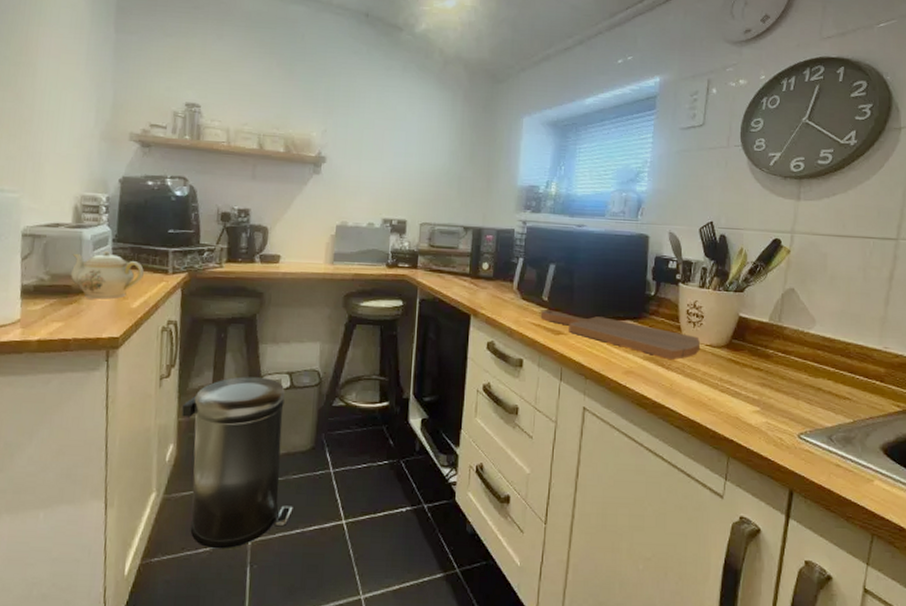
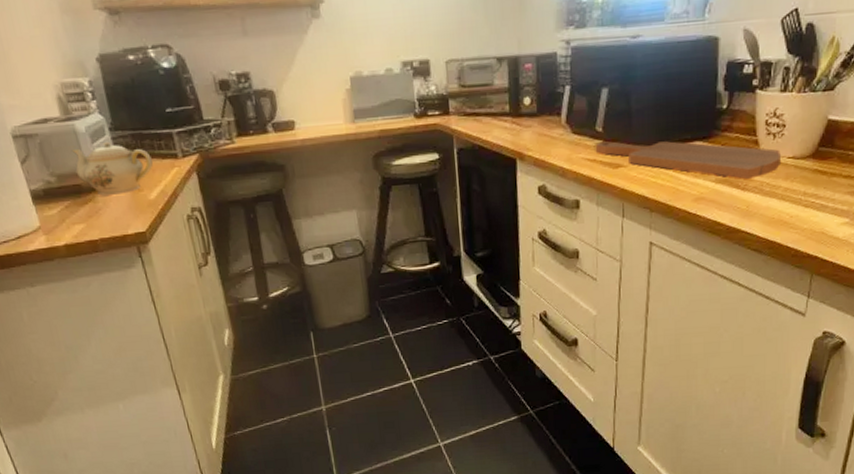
pedal bin: present [182,376,293,549] -> none [228,253,360,418]

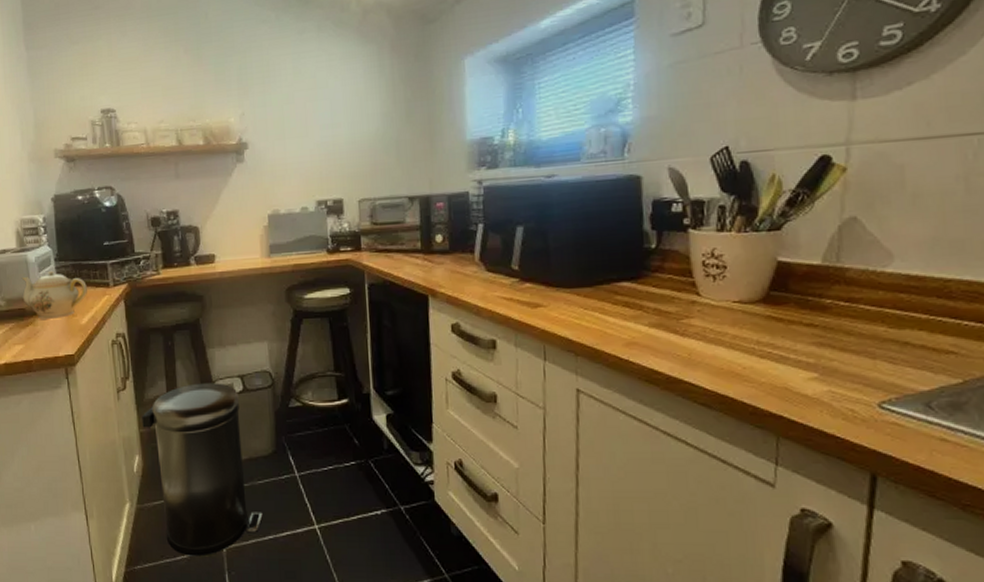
pedal bin: none [228,253,360,418] -> present [142,383,263,557]
cutting board: present [595,141,782,180] -> none [511,280,726,325]

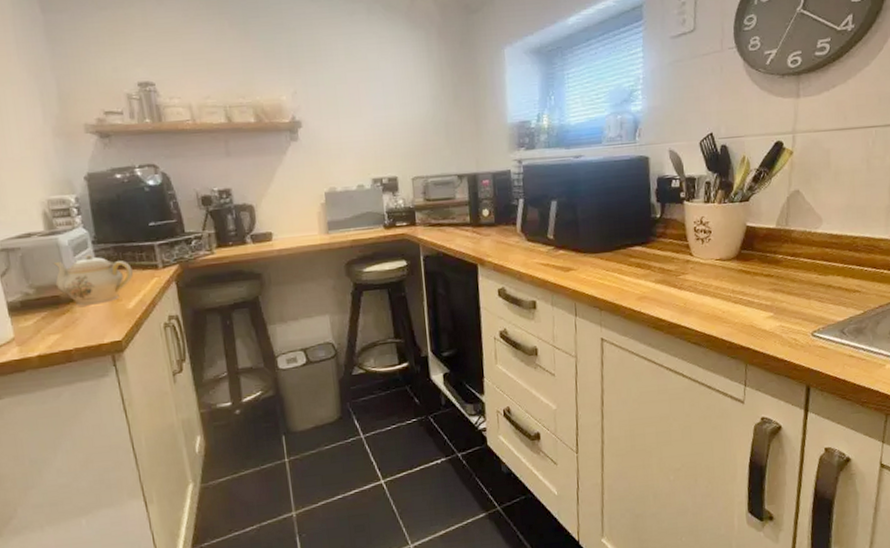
pedal bin: present [142,383,263,557] -> none [201,357,331,526]

